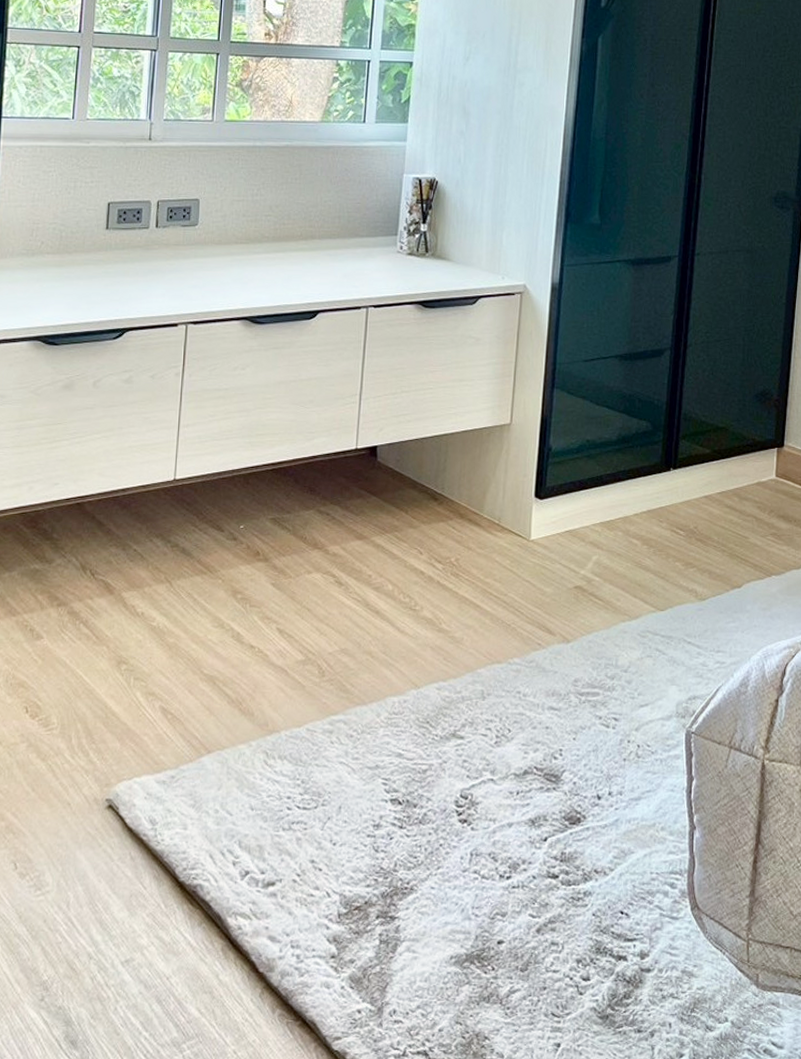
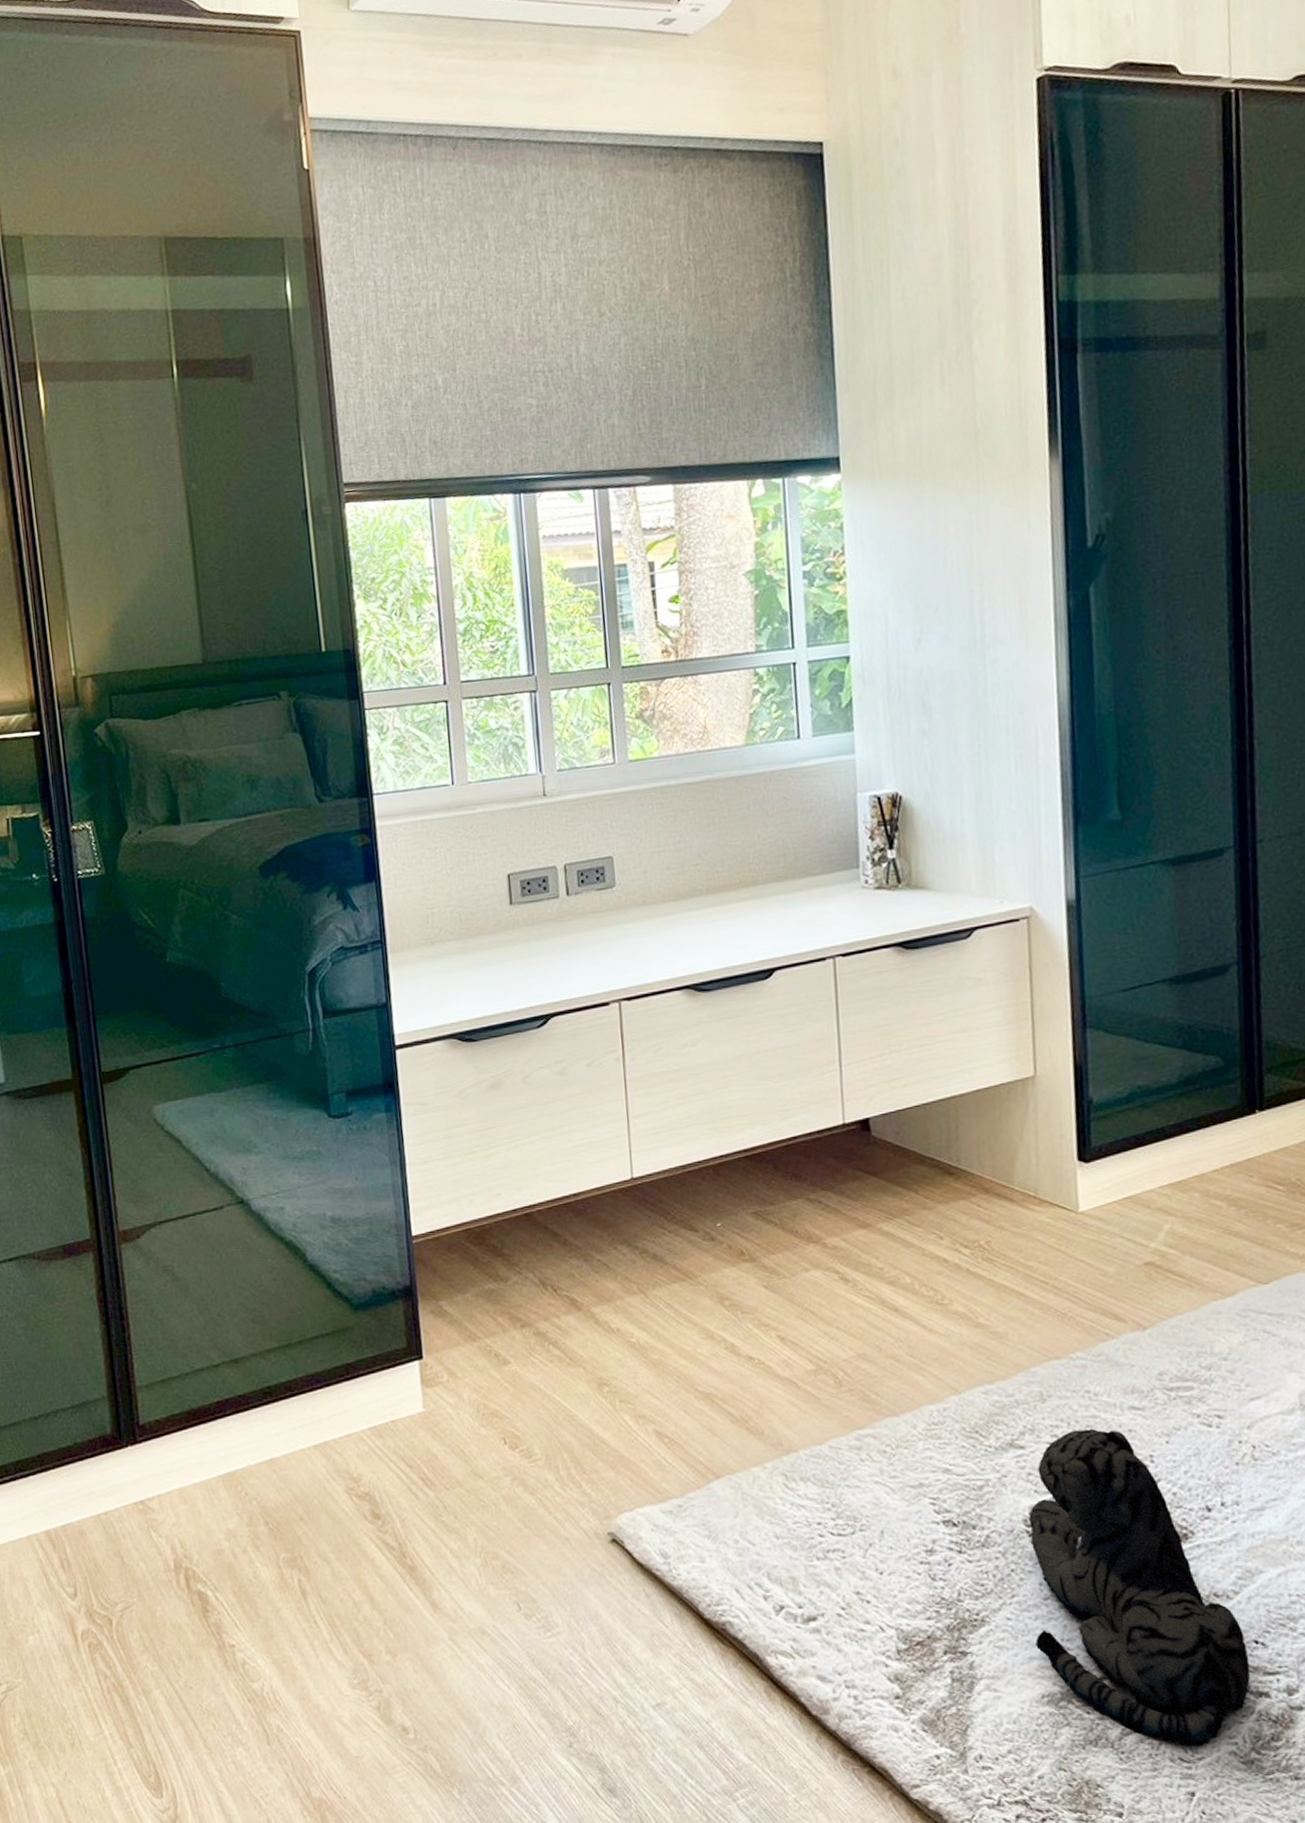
plush toy: none [451,725,615,1003] -> present [1029,1429,1250,1747]

